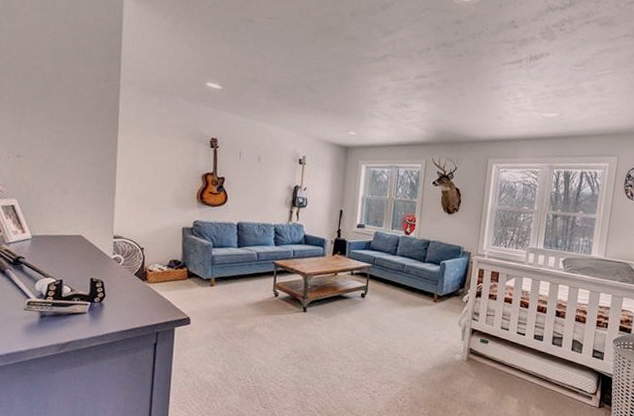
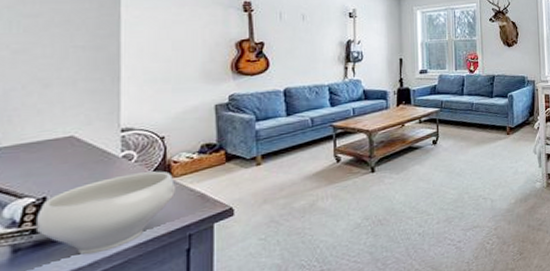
bowl: none [55,273,149,332] -> present [35,171,175,256]

